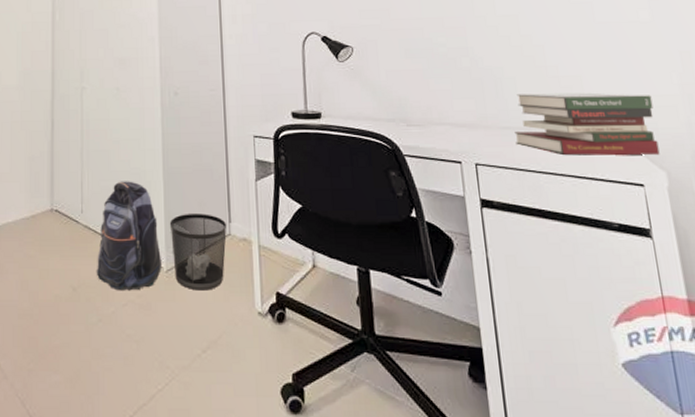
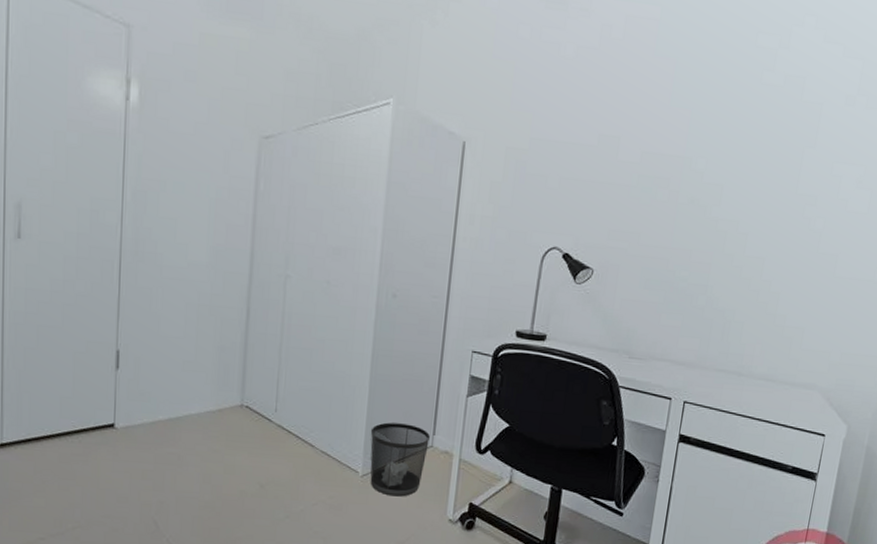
backpack: present [96,181,161,291] -> none [286,383,358,492]
books: present [514,92,660,156] -> none [726,339,859,410]

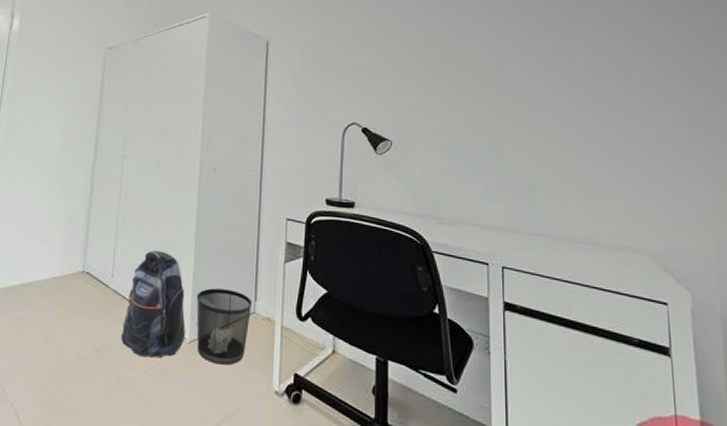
backpack: none [286,383,358,492] -> present [120,250,185,358]

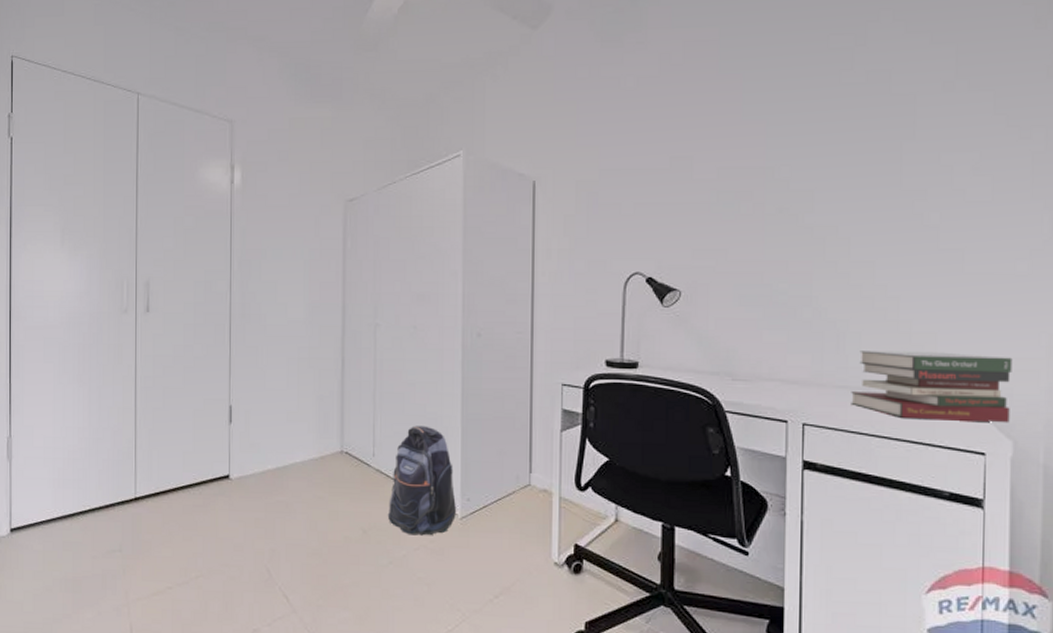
waste bin: present [196,288,252,365] -> none [466,462,526,539]
books: none [544,202,686,276] -> present [851,351,1013,423]

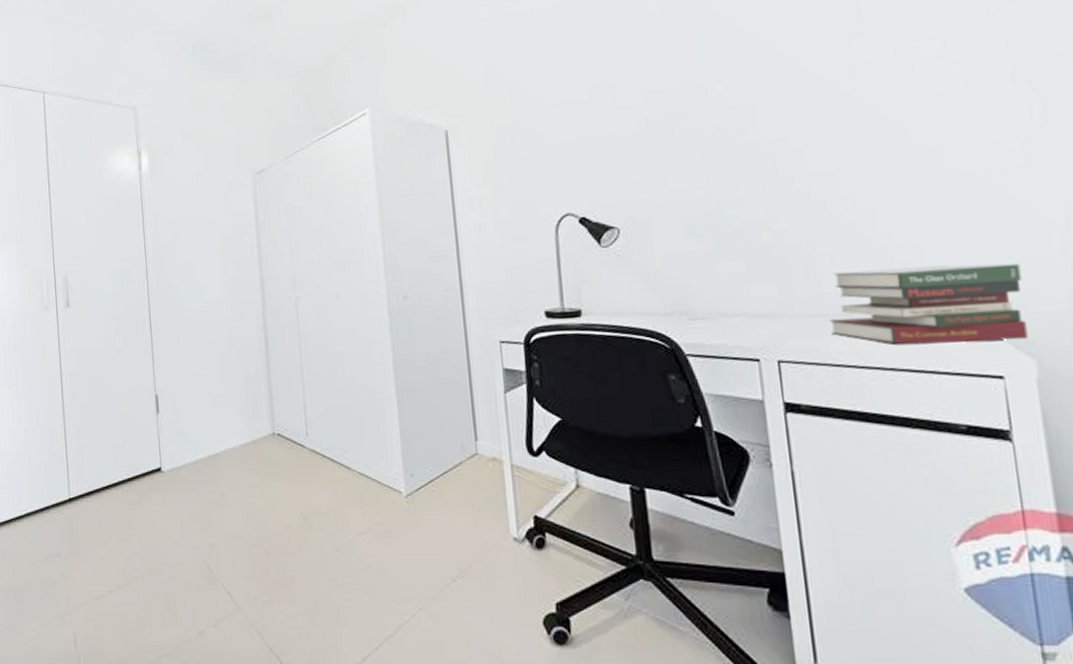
backpack: present [387,425,456,536] -> none [327,399,400,518]

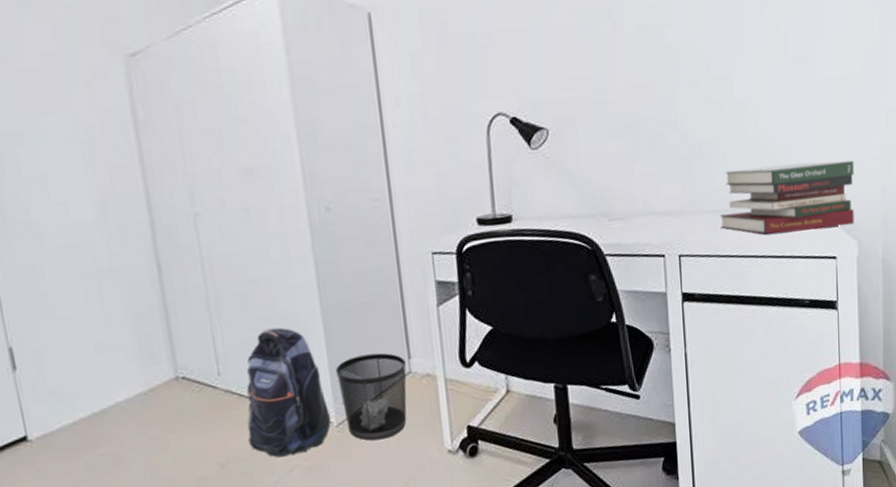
backpack: none [327,399,400,518] -> present [246,327,331,458]
waste bin: none [406,432,473,516] -> present [335,353,407,441]

